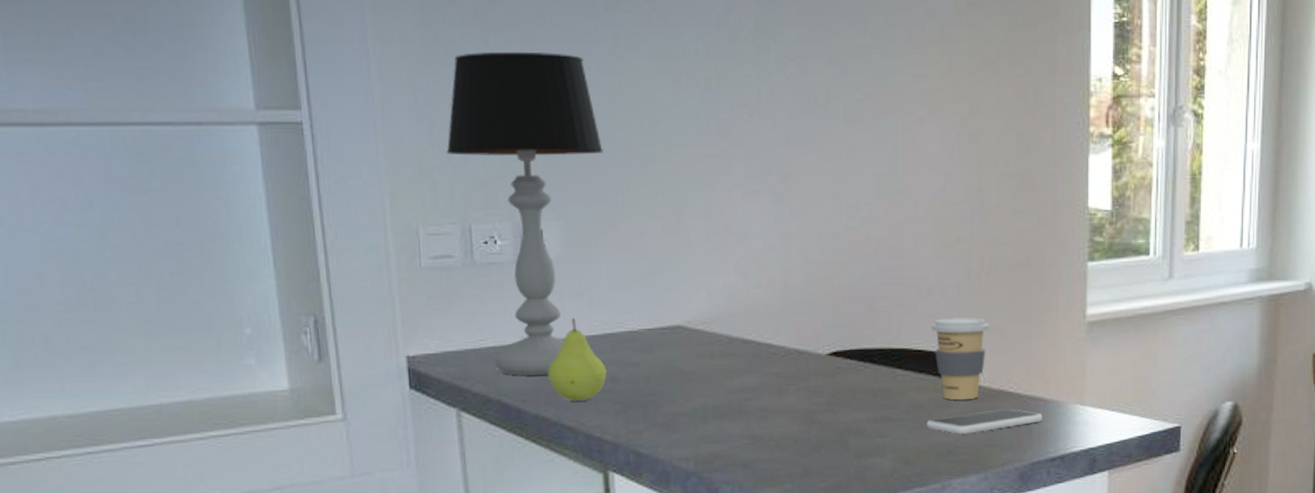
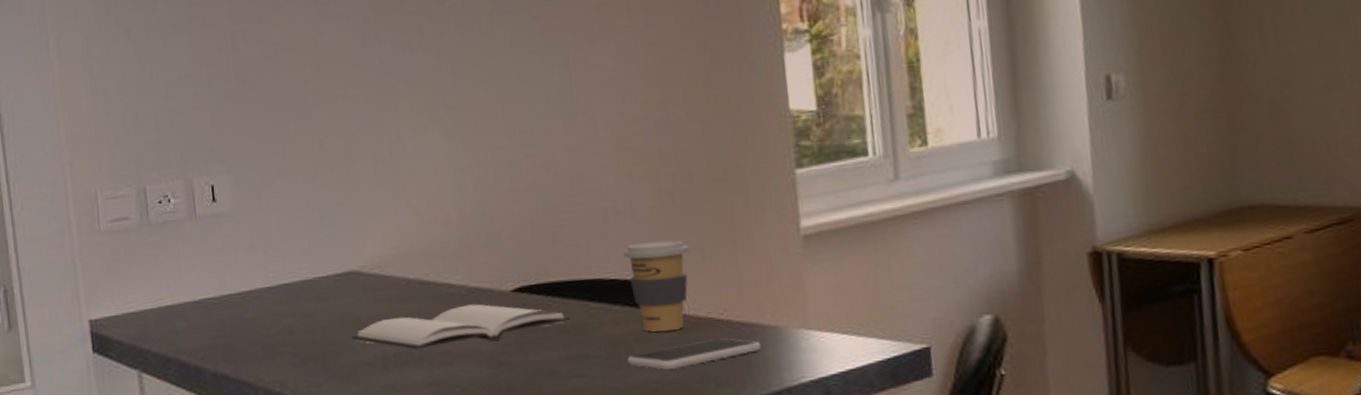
table lamp: present [446,51,603,376] -> none [120,11,269,333]
fruit: present [548,317,607,402] -> none [225,270,284,357]
book: none [673,364,879,404] -> present [351,304,571,350]

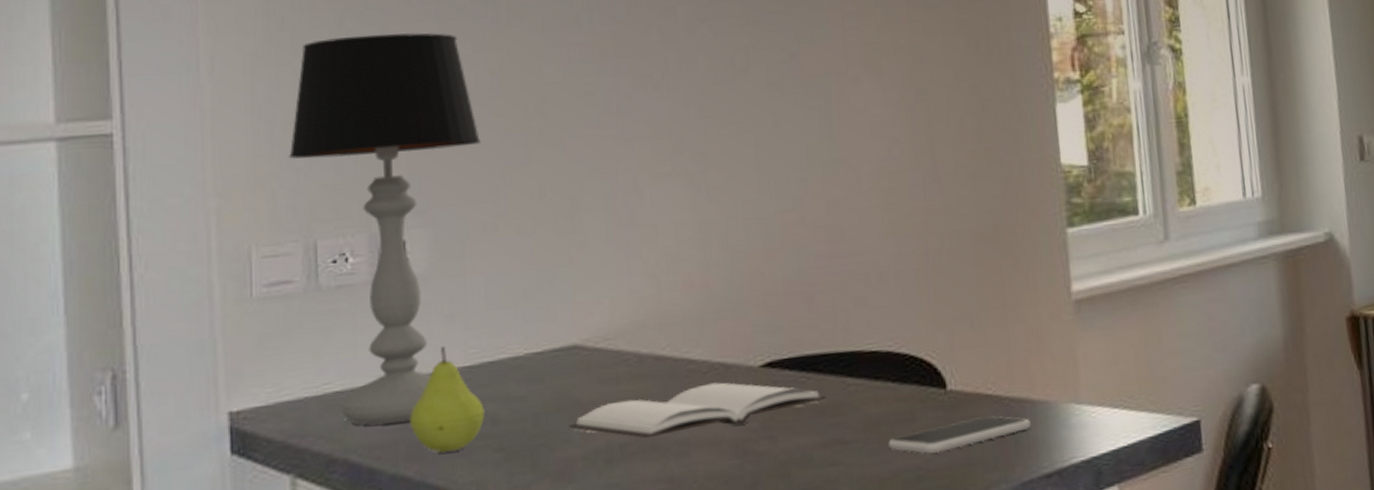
table lamp: none [120,11,269,333] -> present [289,33,480,426]
fruit: none [225,270,284,357] -> present [409,345,485,454]
coffee cup: present [623,239,689,332] -> none [886,305,956,411]

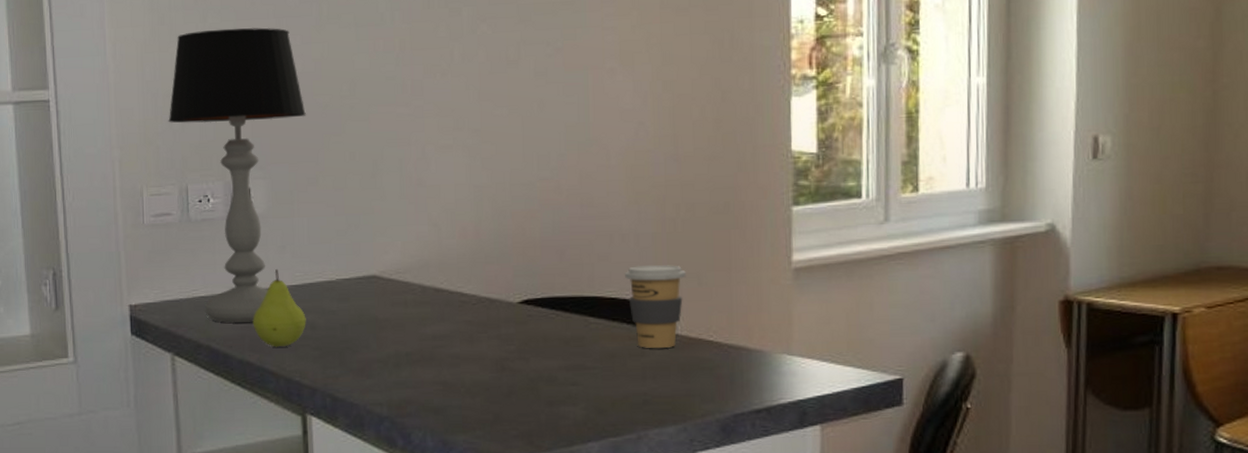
book: present [569,382,827,439] -> none [368,312,571,351]
coffee cup: none [886,305,956,411] -> present [625,265,686,348]
smartphone: present [888,416,1031,454] -> none [621,358,746,383]

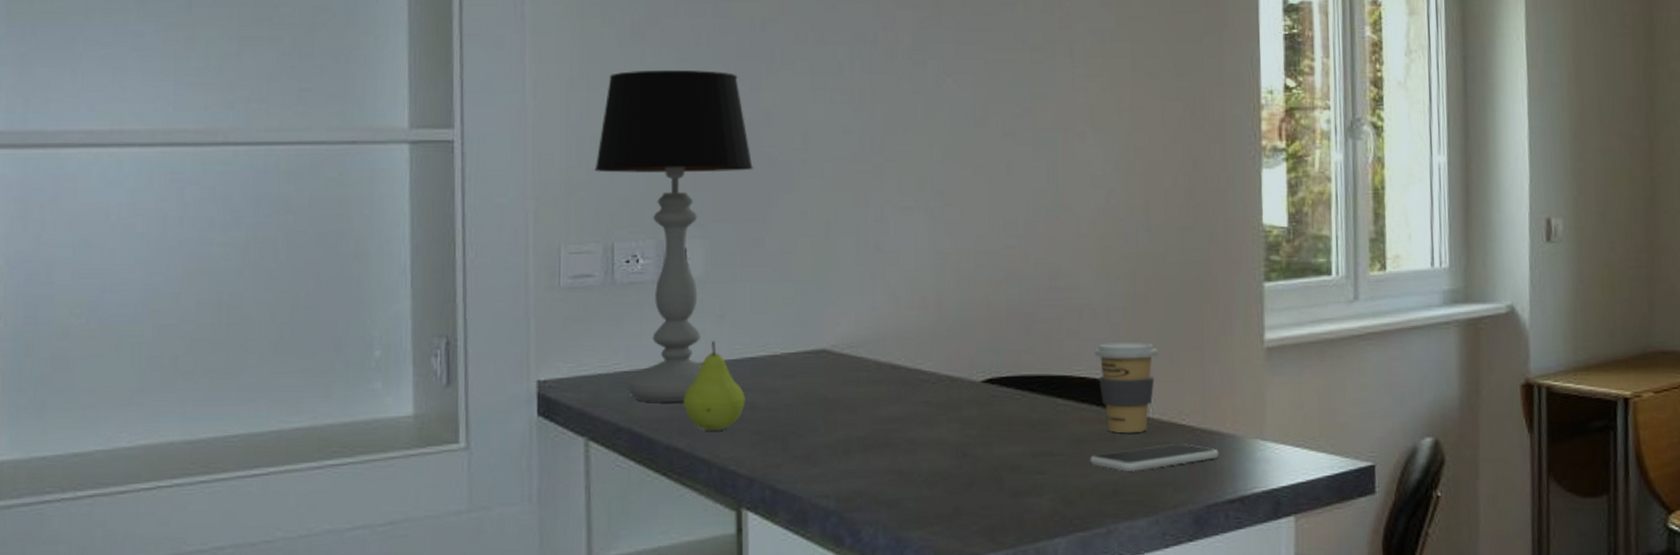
smartphone: none [621,358,746,383] -> present [1090,444,1219,471]

